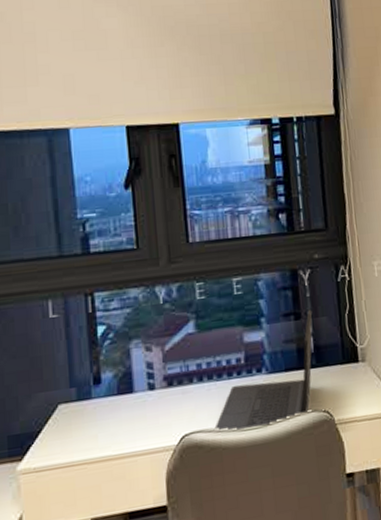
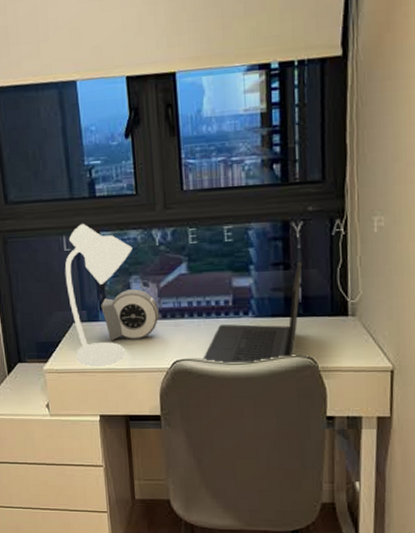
desk lamp: none [49,284,133,458] -> present [65,224,133,367]
alarm clock: none [94,355,165,422] -> present [101,289,159,341]

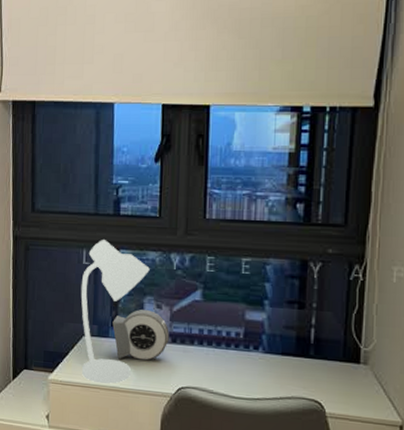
laptop: present [201,260,303,363] -> none [207,301,318,399]

